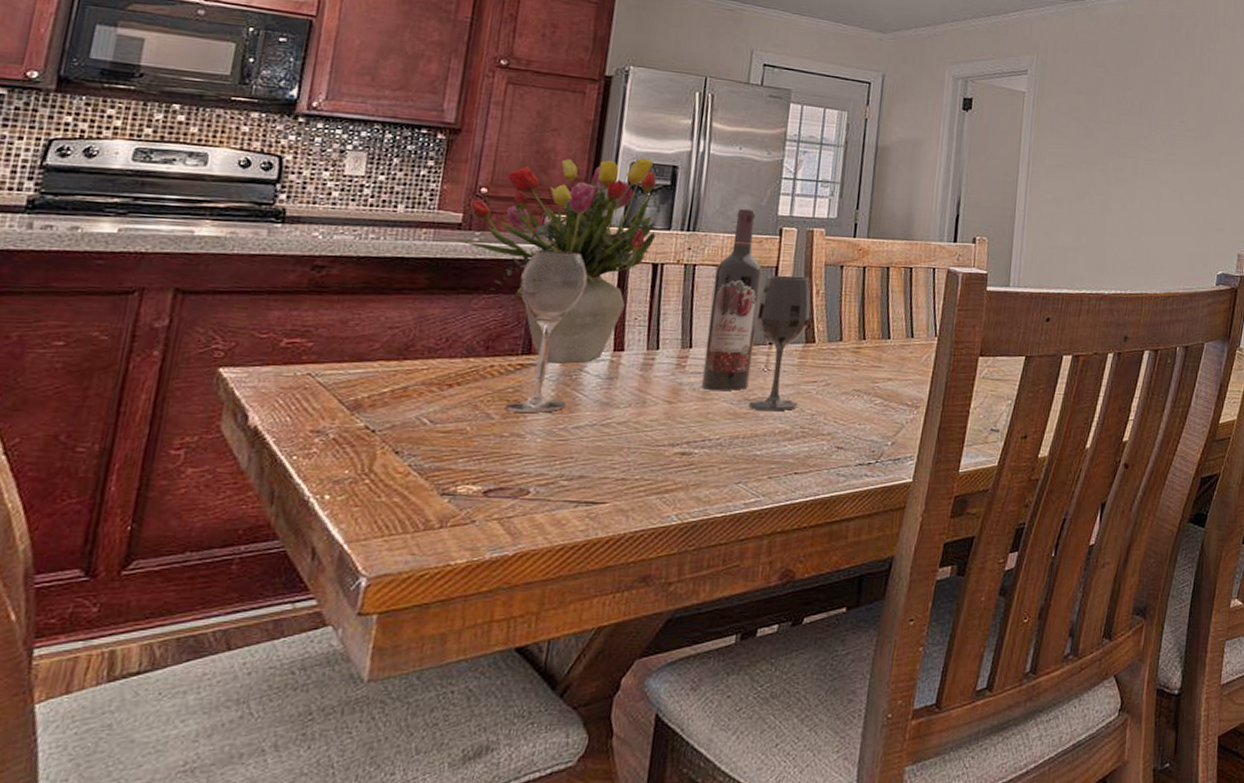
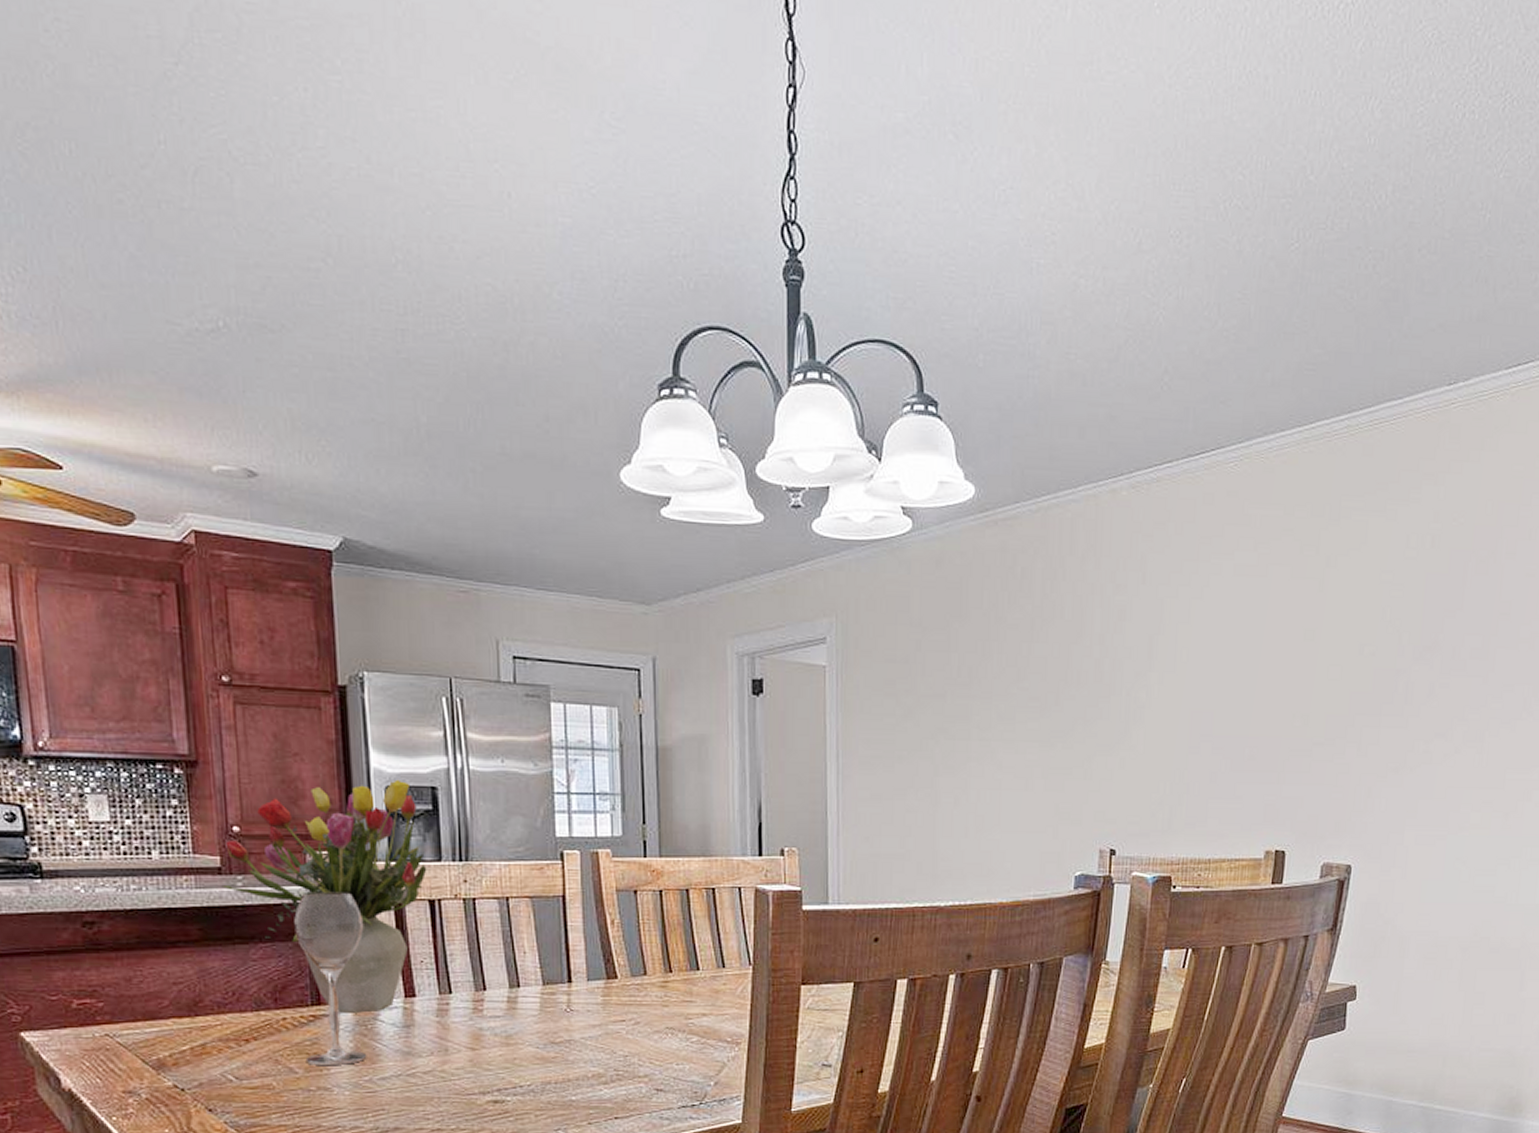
wine bottle: present [701,209,763,391] -> none [498,831,552,1034]
wine glass: present [748,275,811,411] -> none [550,905,609,1054]

